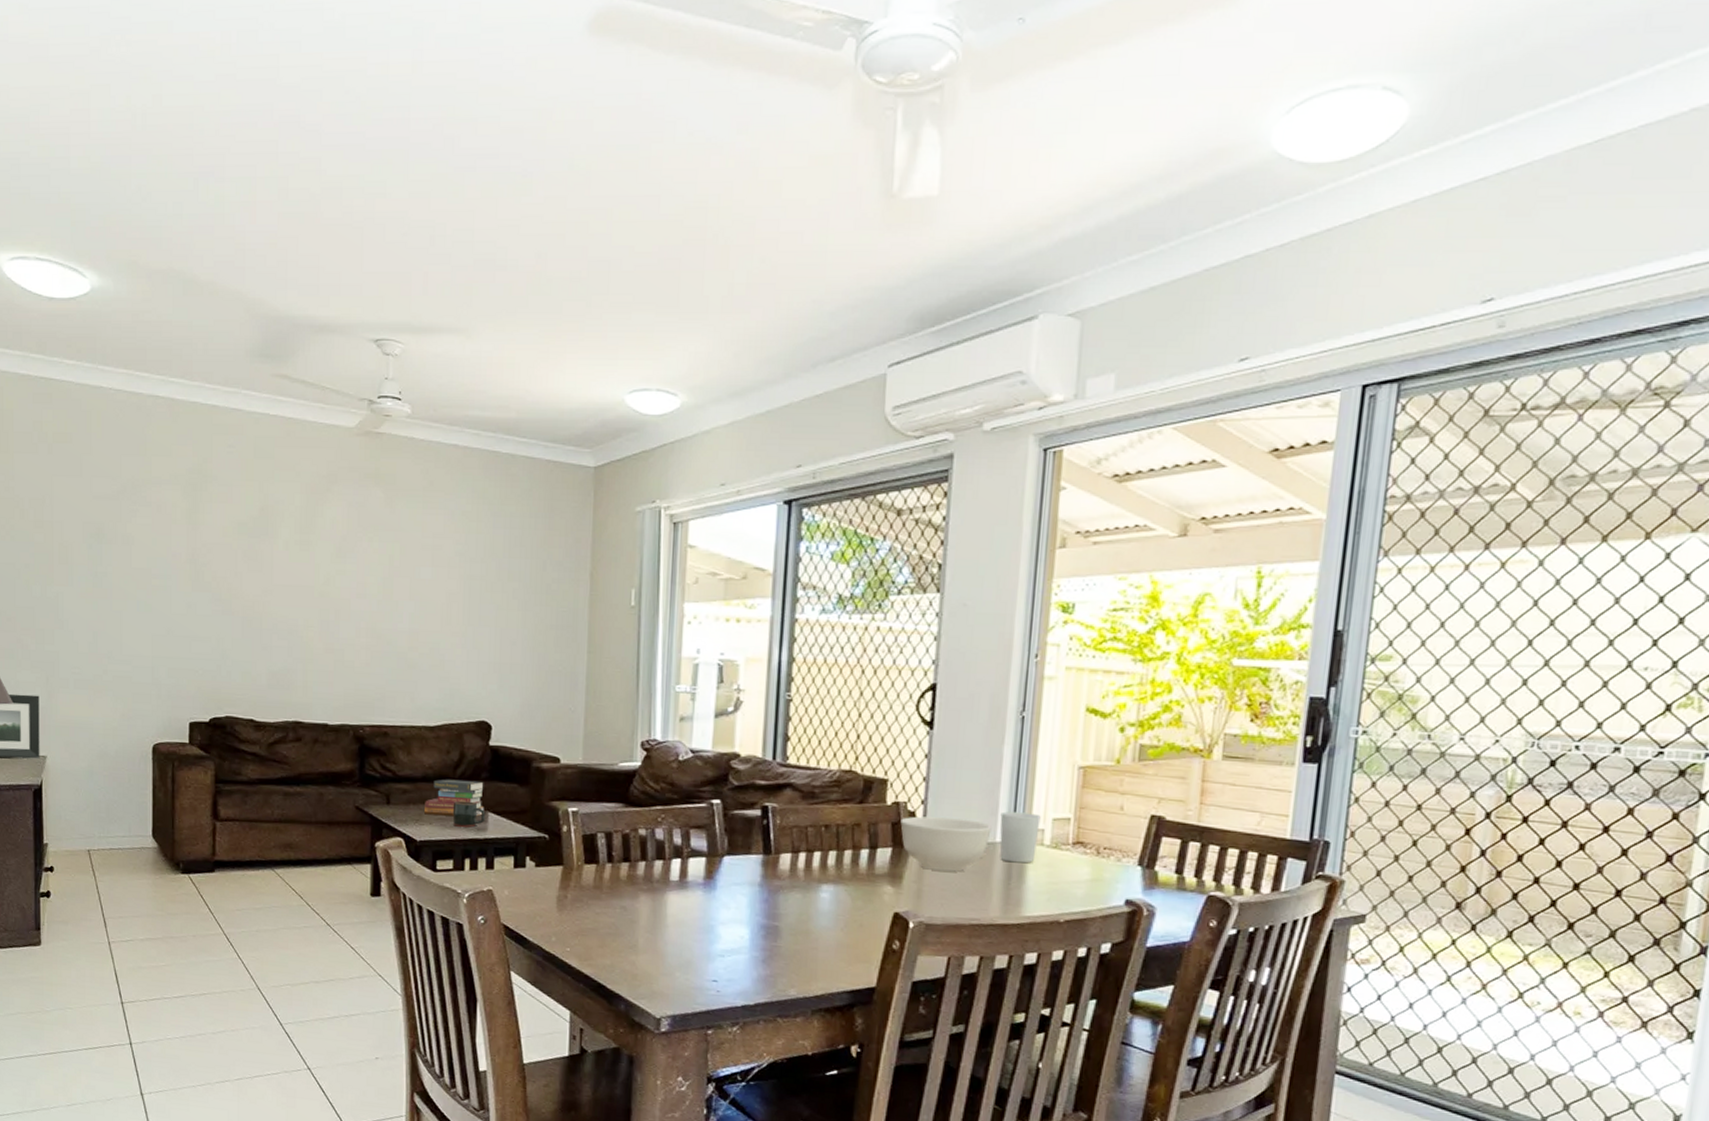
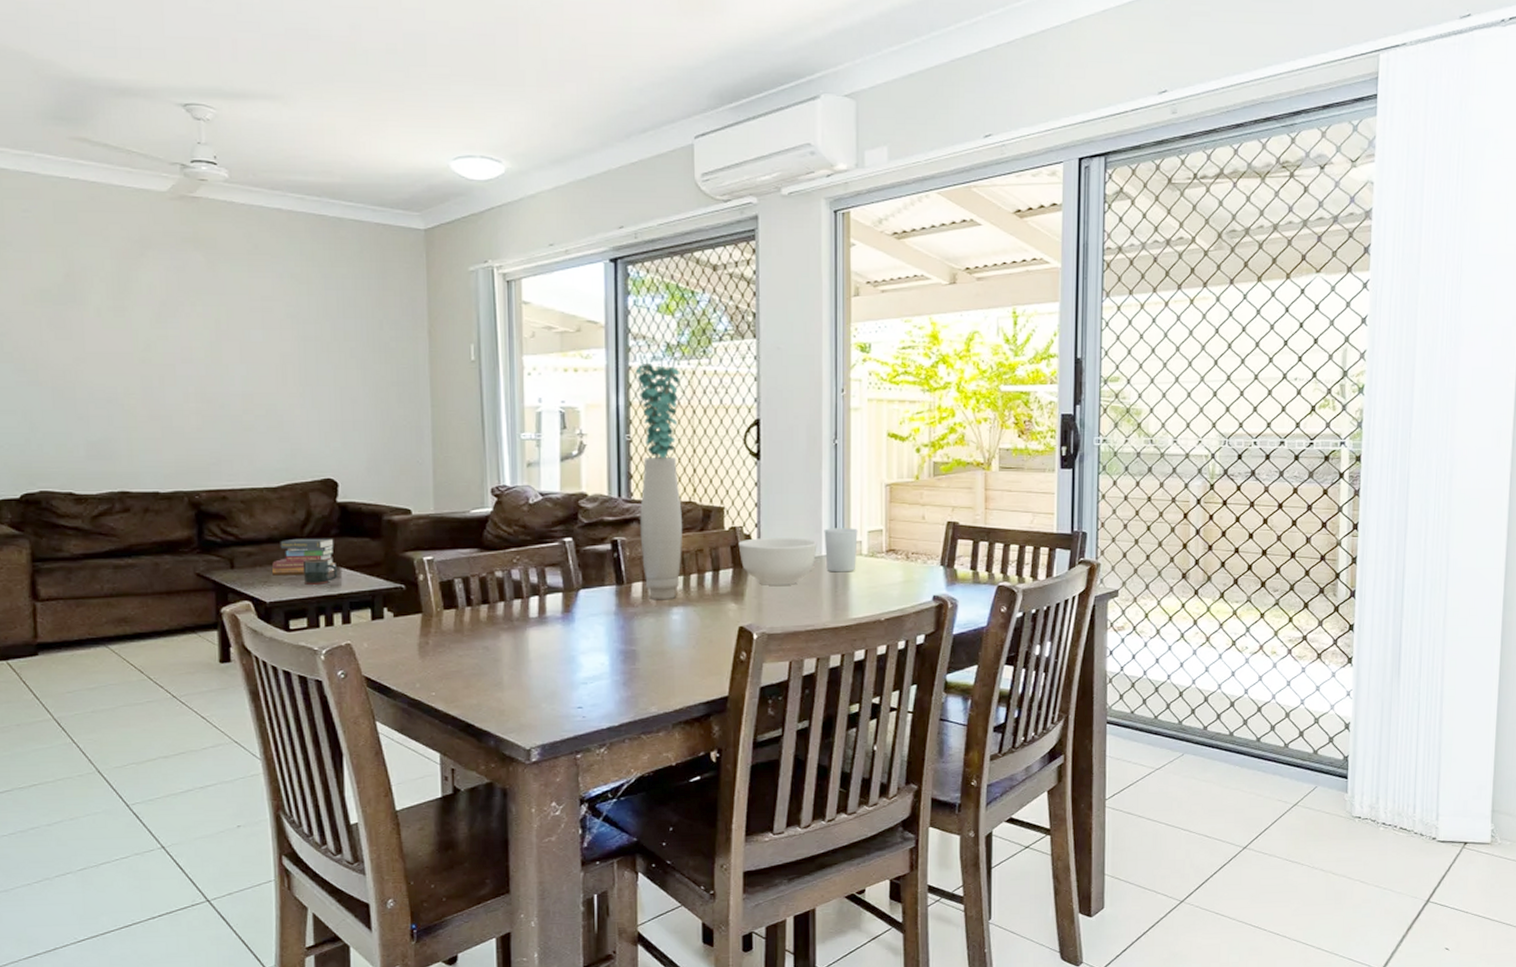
vase: none [793,606,851,876] -> present [635,354,682,600]

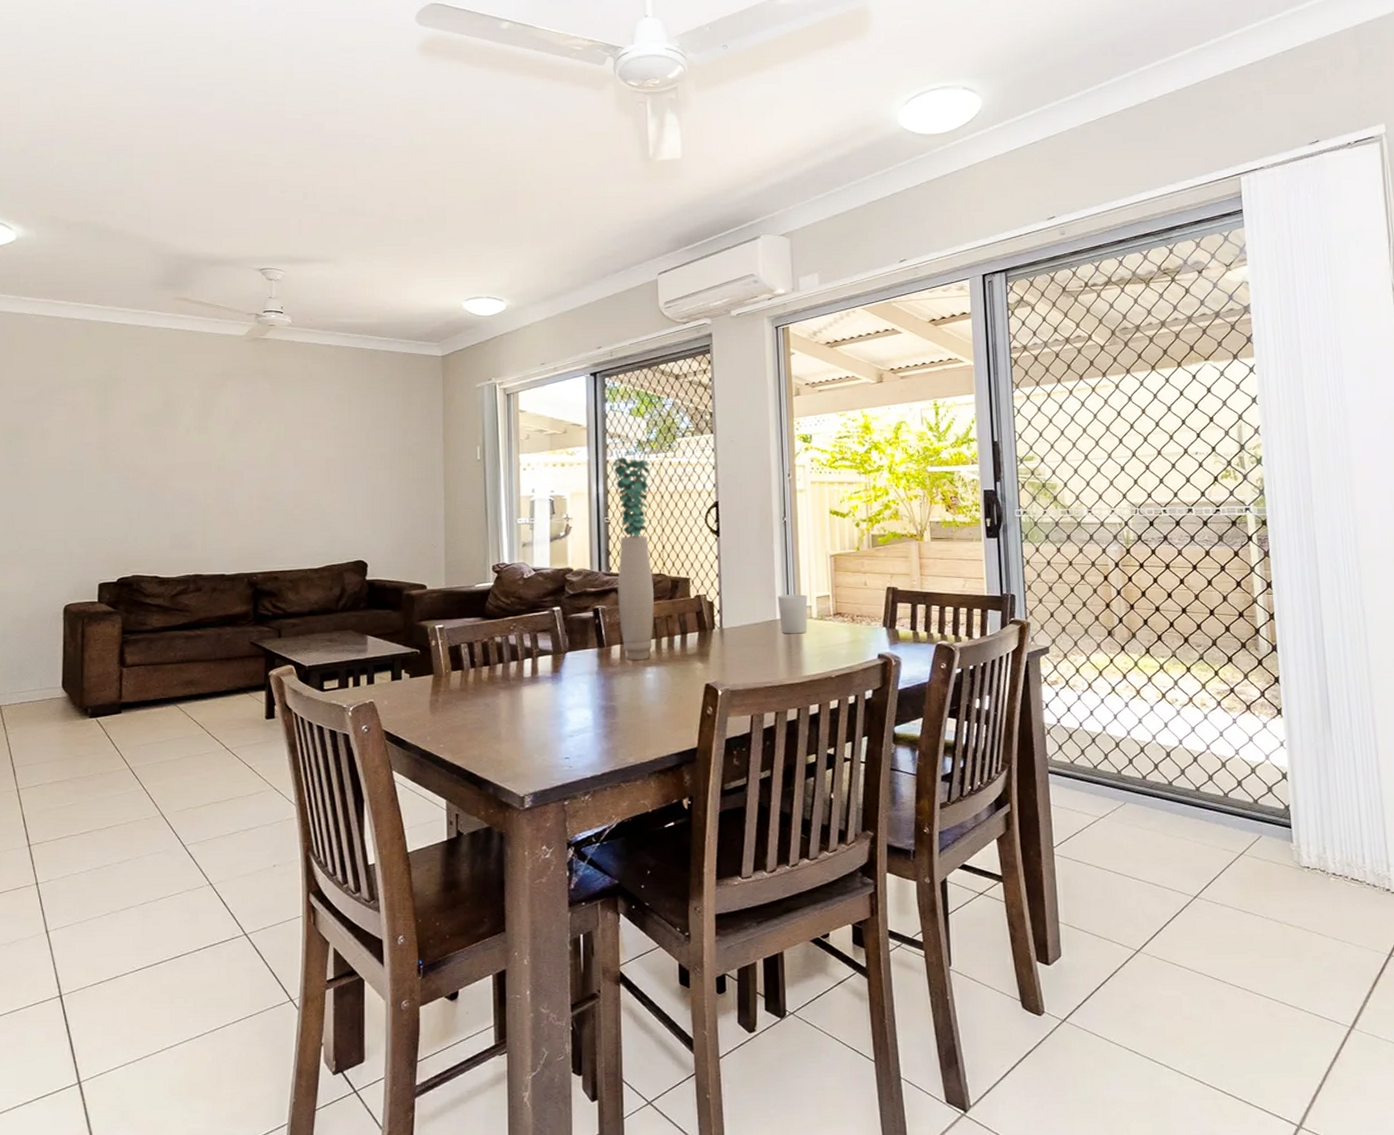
books: present [272,538,337,576] -> none [312,610,364,643]
mug: present [302,558,338,585] -> none [336,628,365,651]
bowl: present [738,538,817,585] -> none [703,604,772,647]

